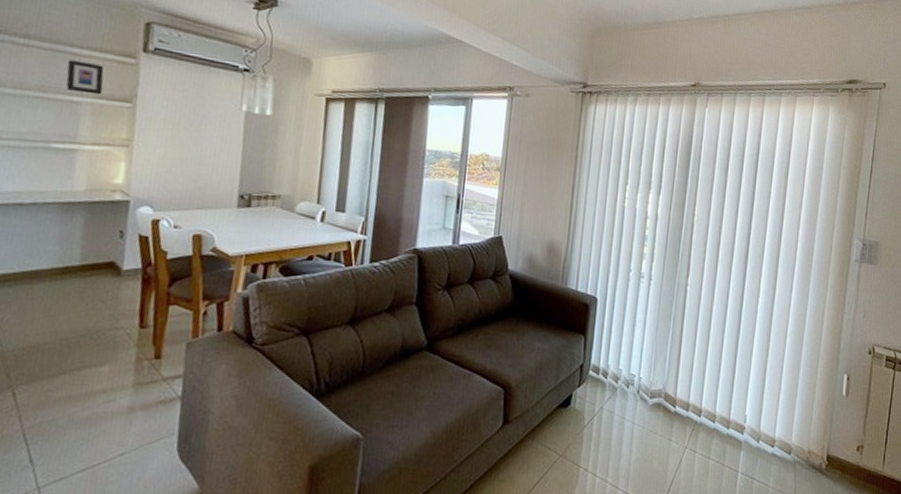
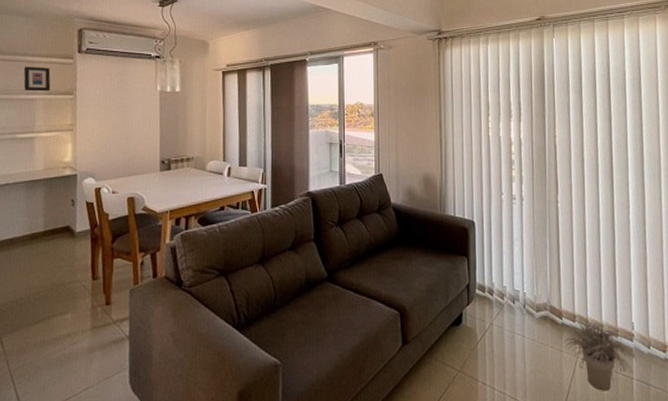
potted plant: none [674,412,744,483] -> present [564,323,636,391]

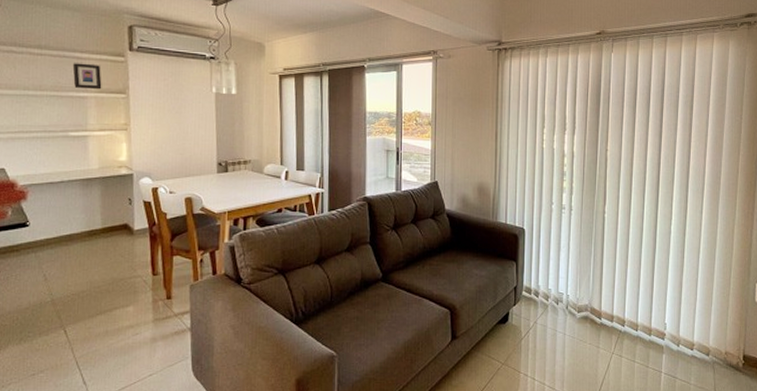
potted plant: present [564,323,636,391] -> none [602,323,666,383]

